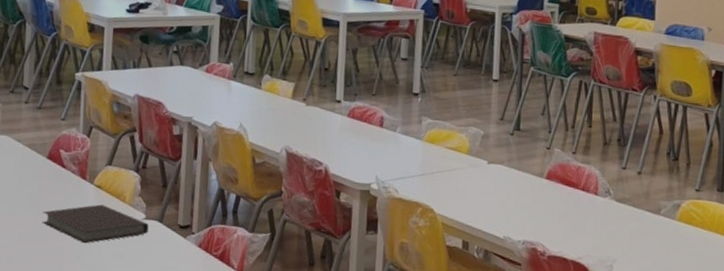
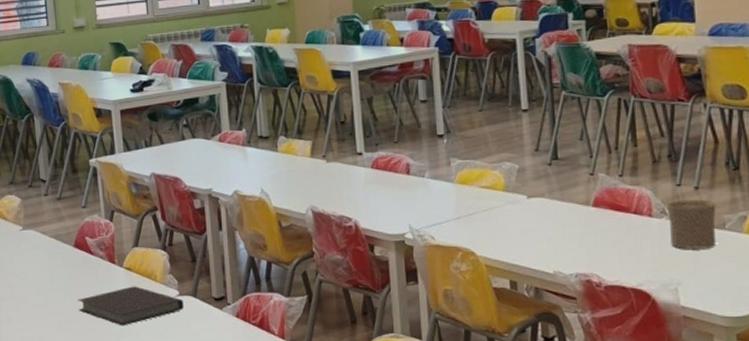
cup: none [611,182,655,231] -> present [666,199,717,249]

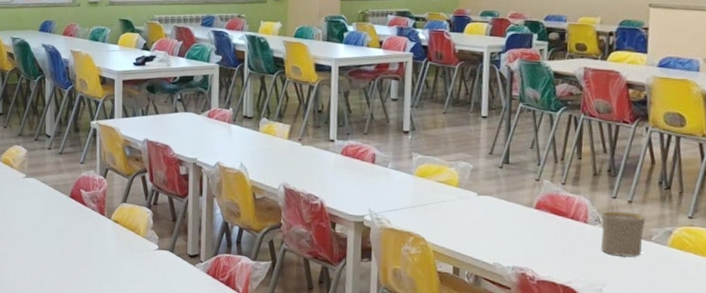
notebook: present [78,286,184,326] -> none [68,237,162,271]

